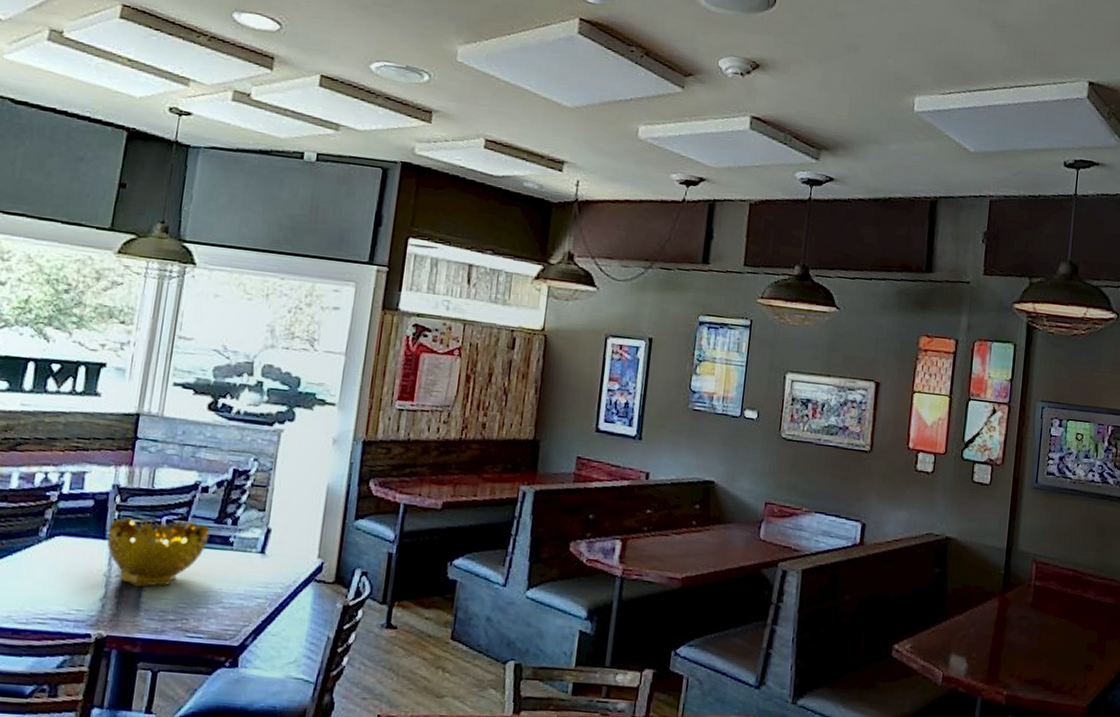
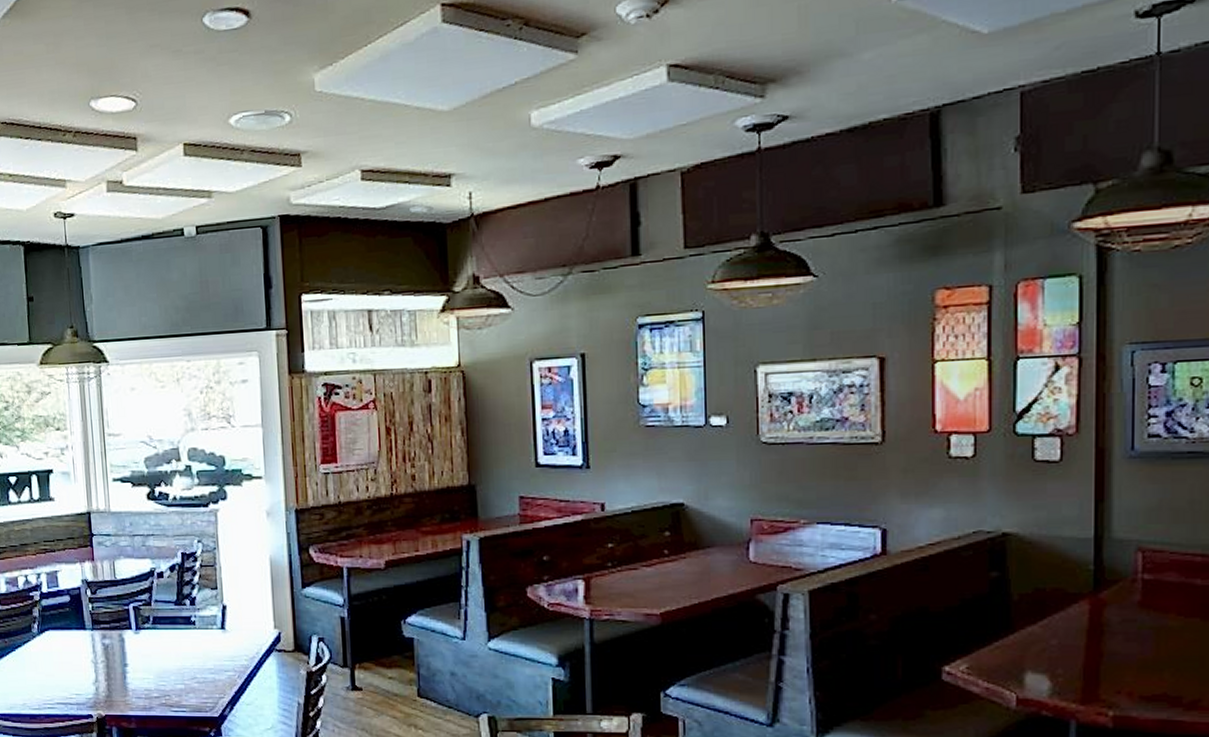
decorative bowl: present [107,517,210,587] -> none [87,606,173,670]

